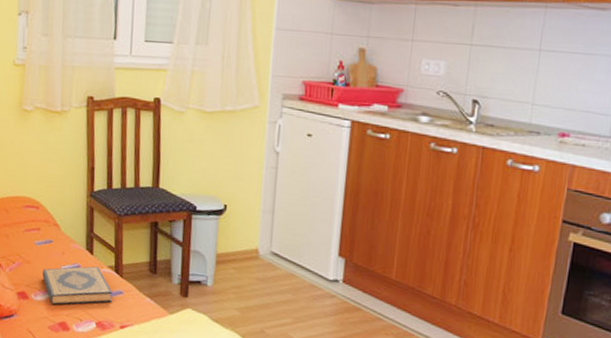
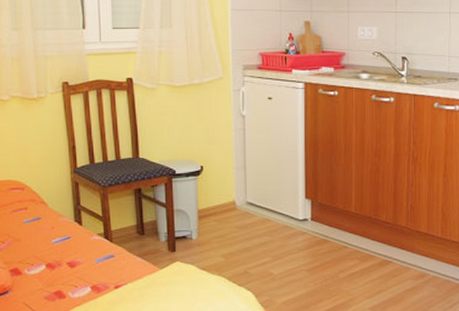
hardback book: present [43,266,113,305] -> none [34,236,105,276]

